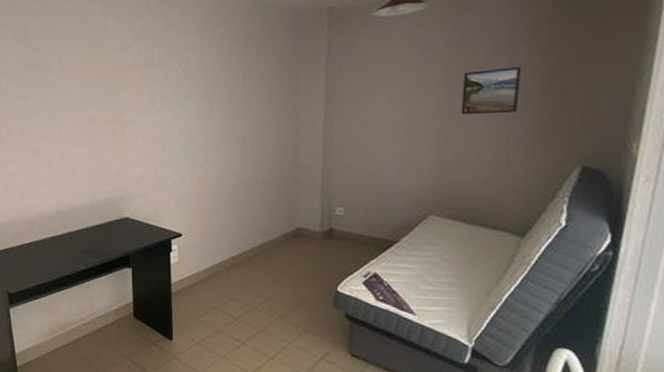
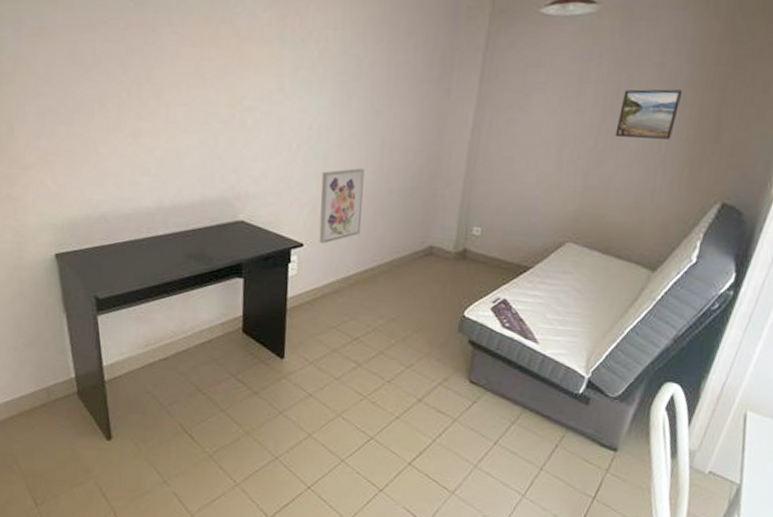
wall art: none [193,164,232,233] -> present [318,168,365,244]

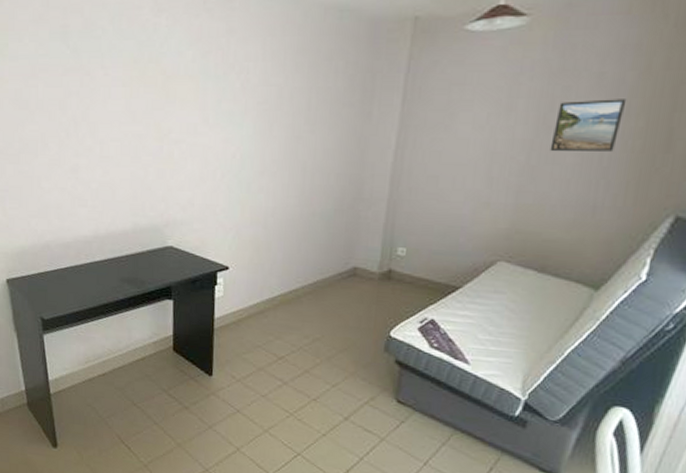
wall art: present [318,168,365,244] -> none [243,193,287,267]

